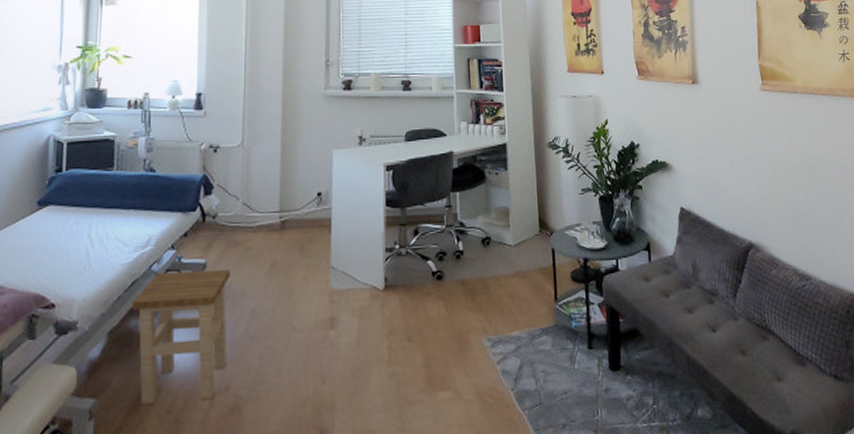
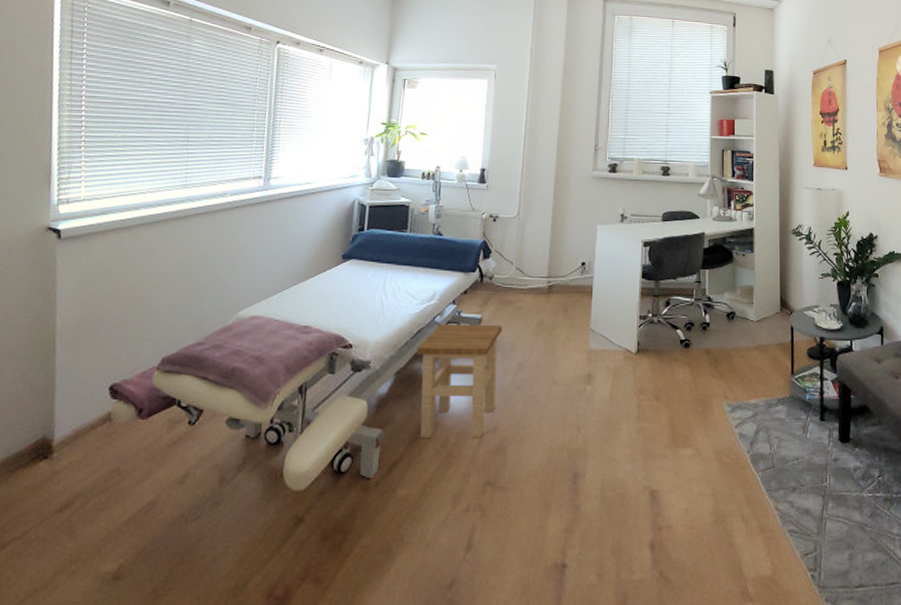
desk lamp: none [443,85,488,138] -> present [697,173,738,222]

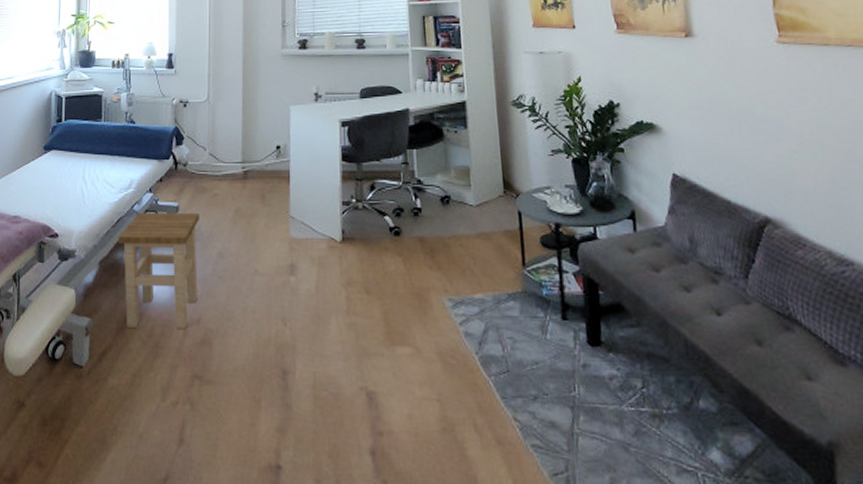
desk lamp: present [697,173,738,222] -> none [398,43,446,96]

